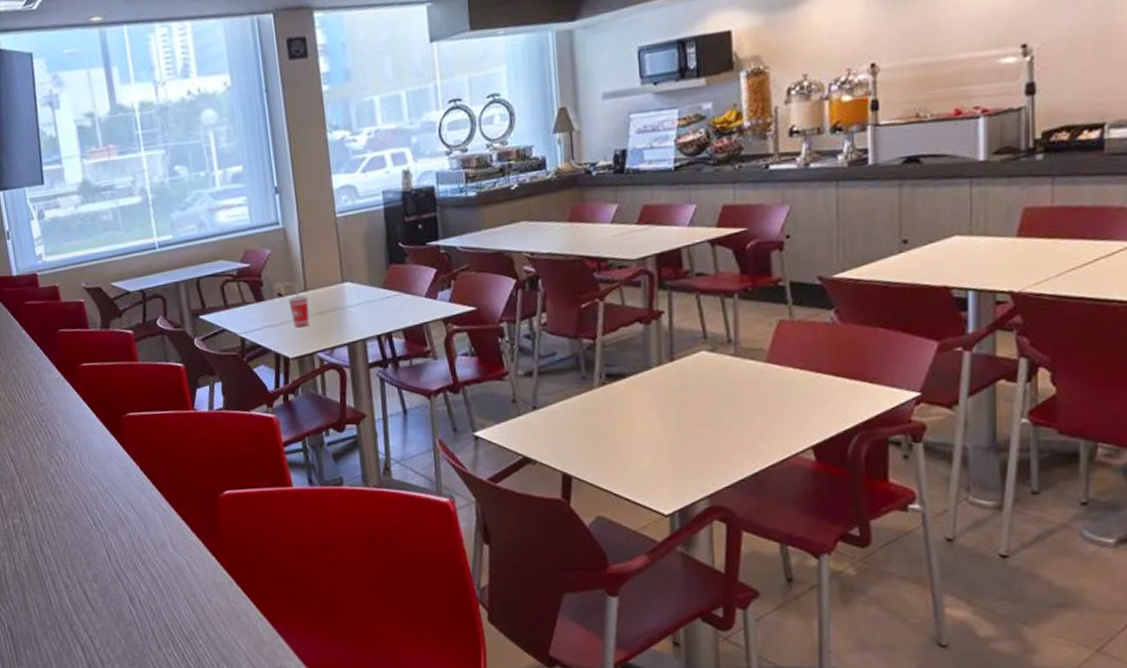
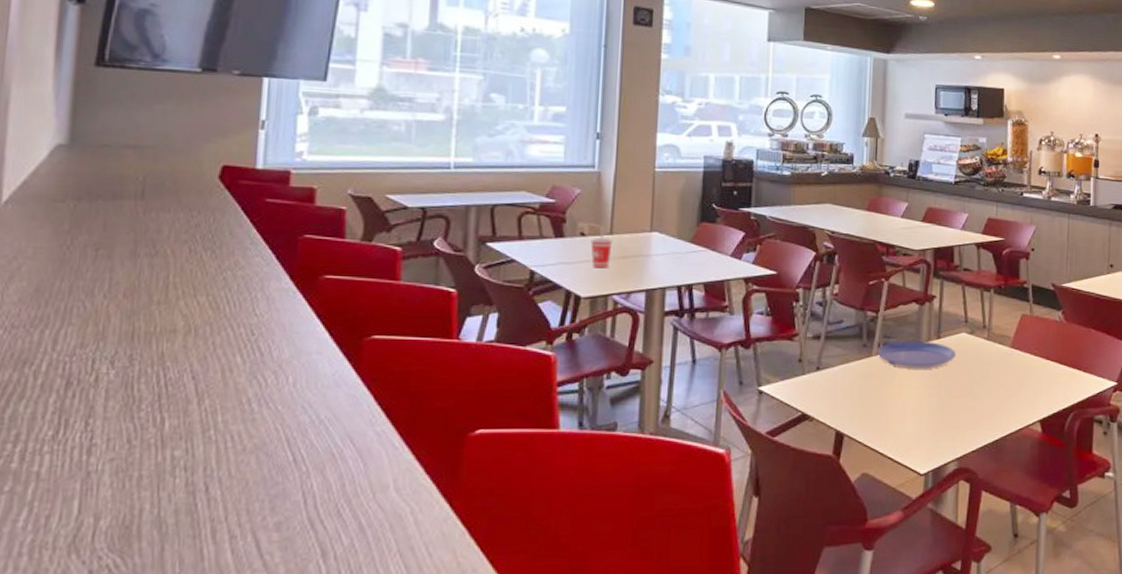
plate: none [599,365,695,400] -> present [877,340,955,369]

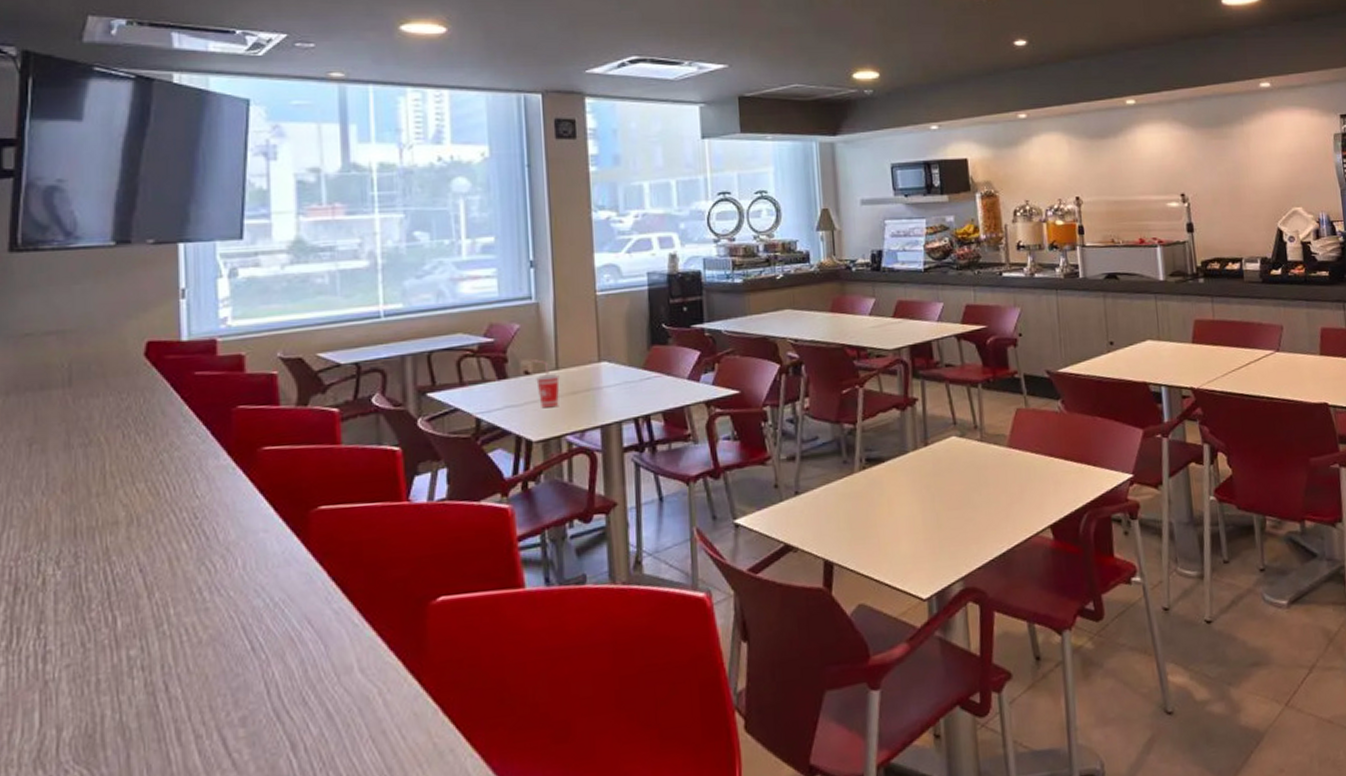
plate: present [877,340,955,369] -> none [859,450,947,484]

